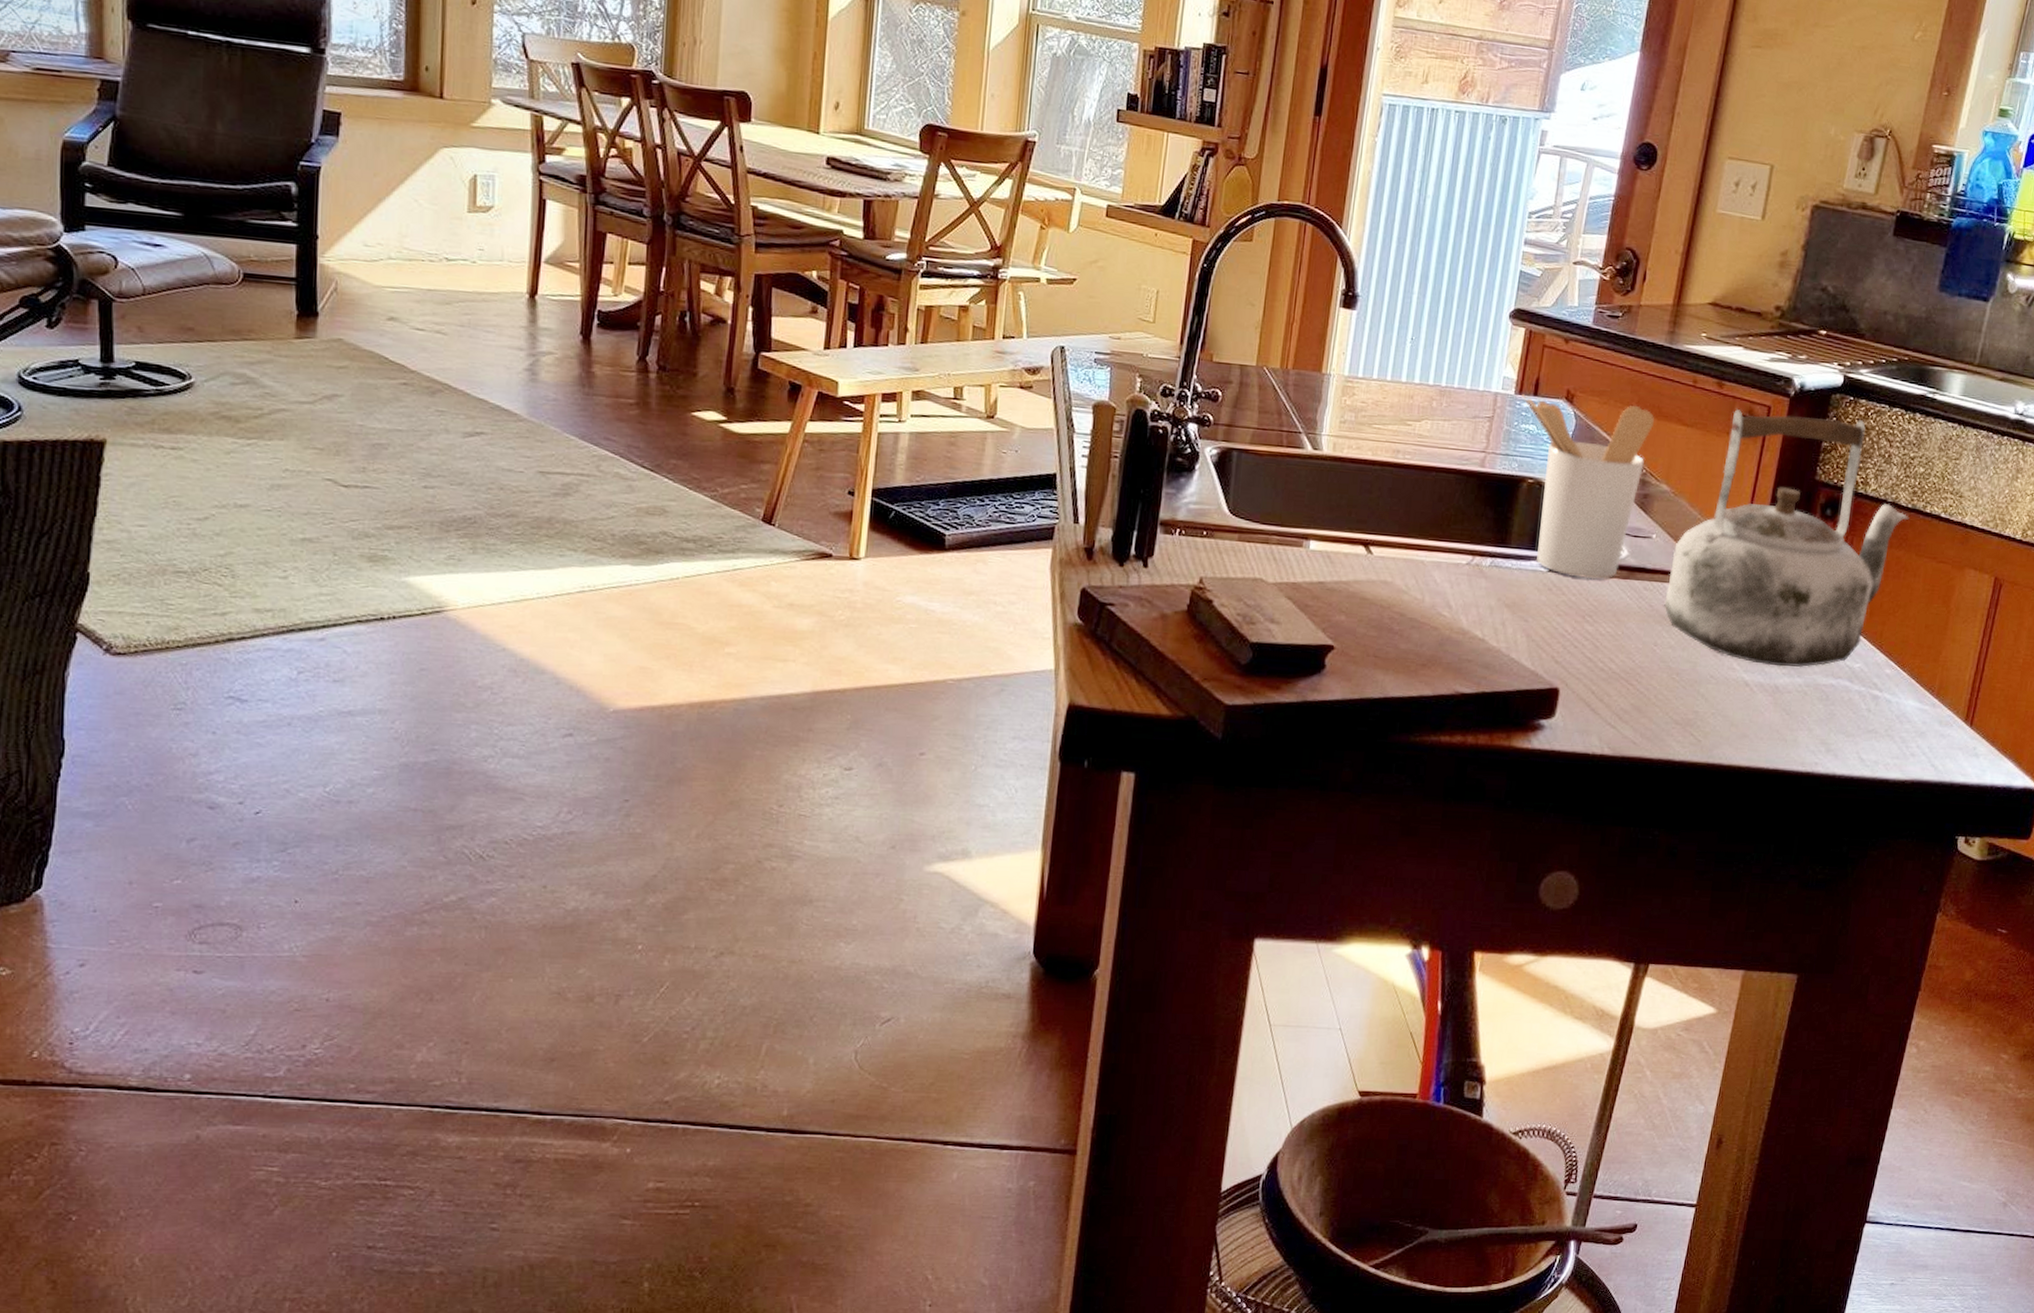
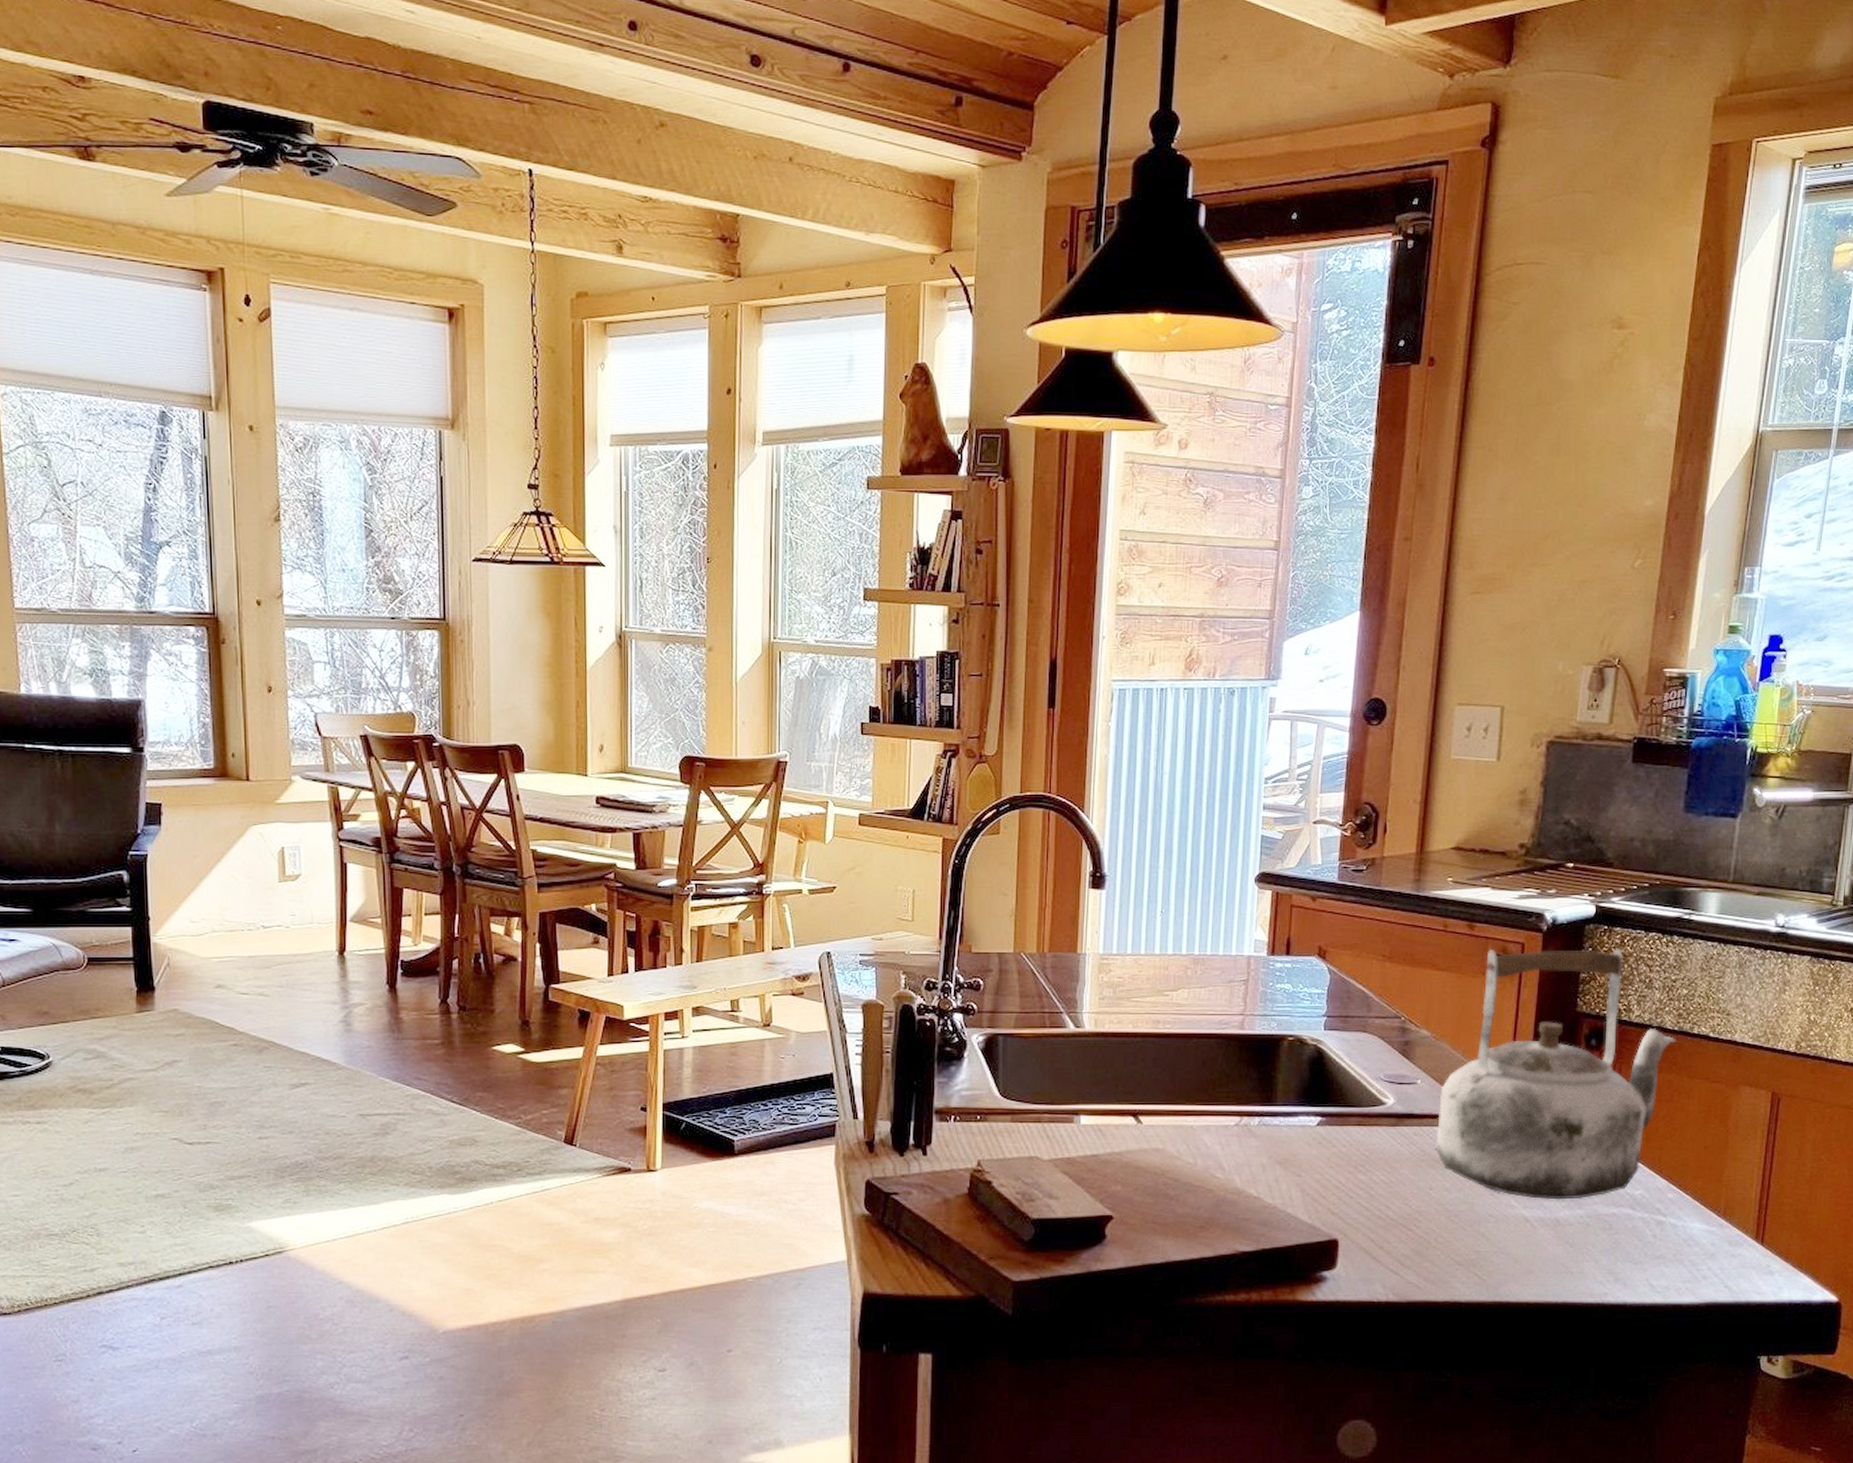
utensil holder: present [1522,394,1655,580] -> none [1274,955,1409,1130]

